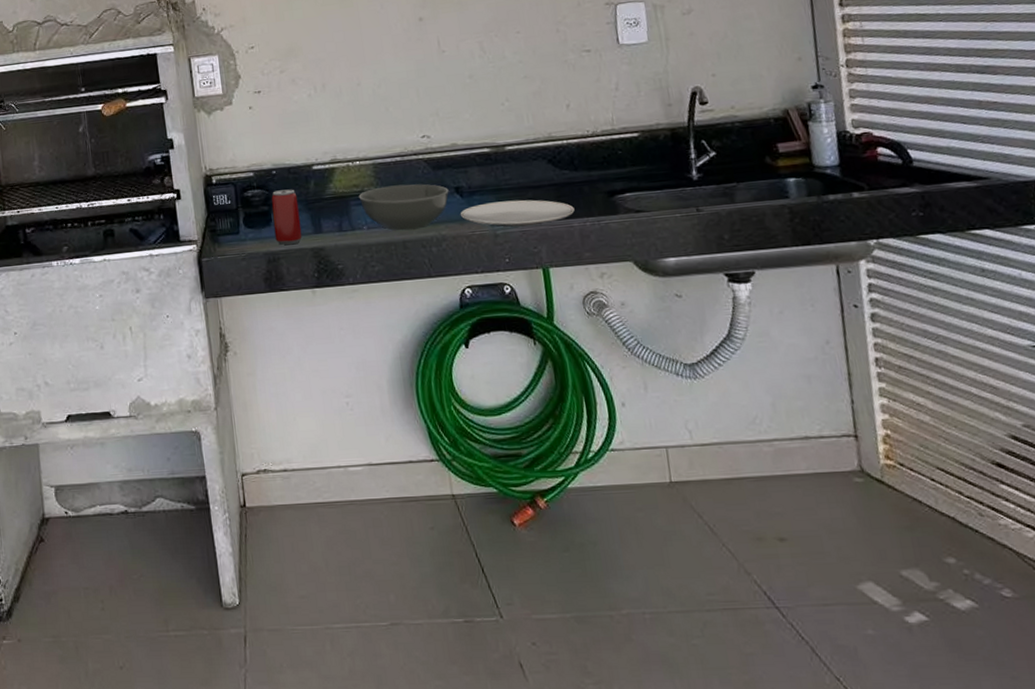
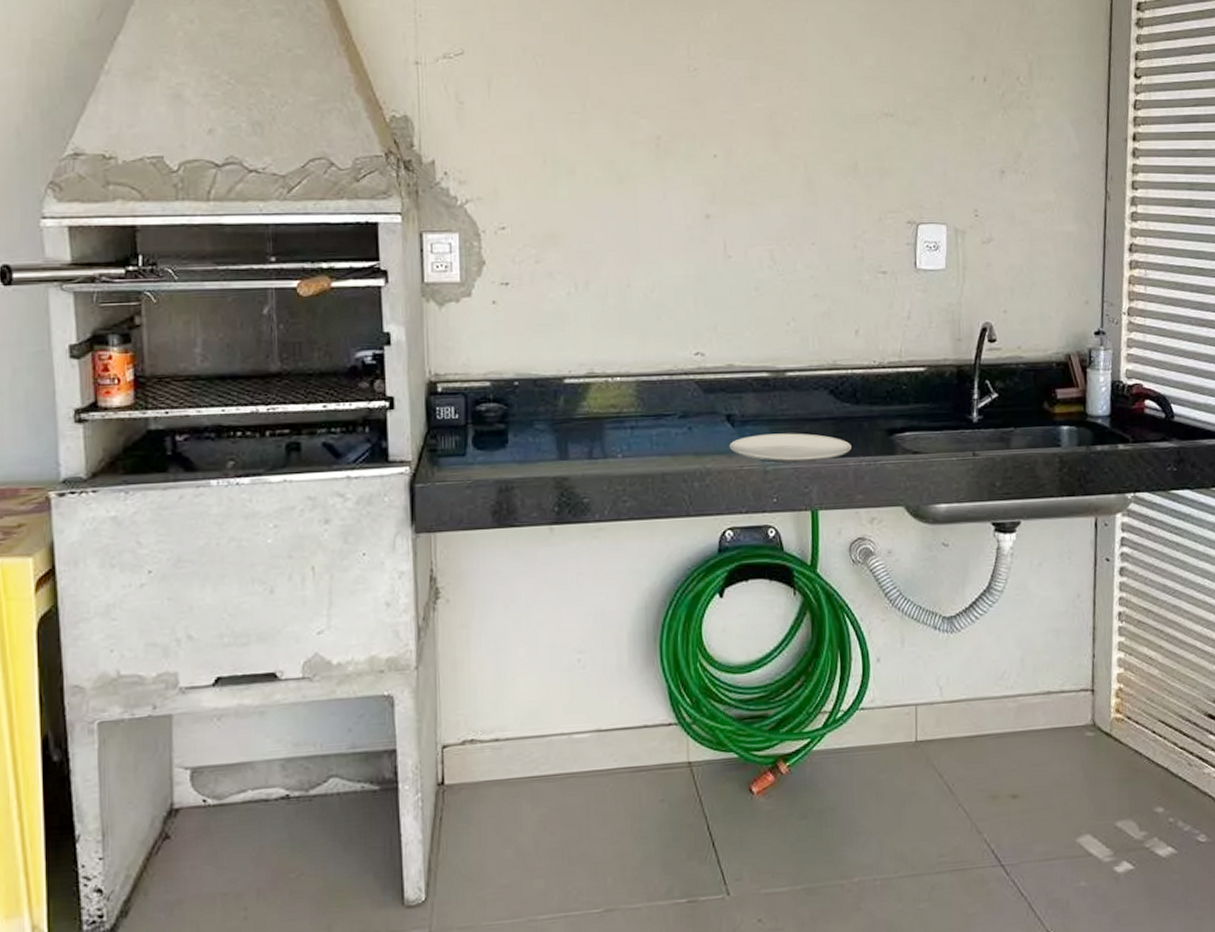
beer can: present [271,189,302,245] -> none [509,405,544,472]
bowl: present [358,184,449,231] -> none [615,408,719,462]

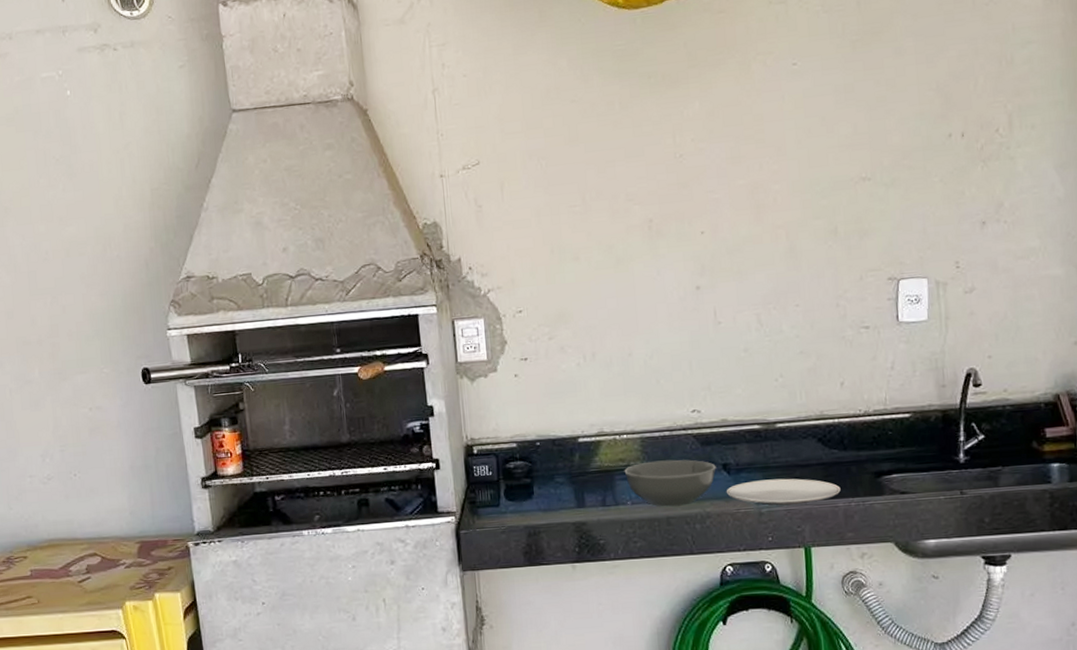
bowl: none [615,408,719,462] -> present [624,459,716,507]

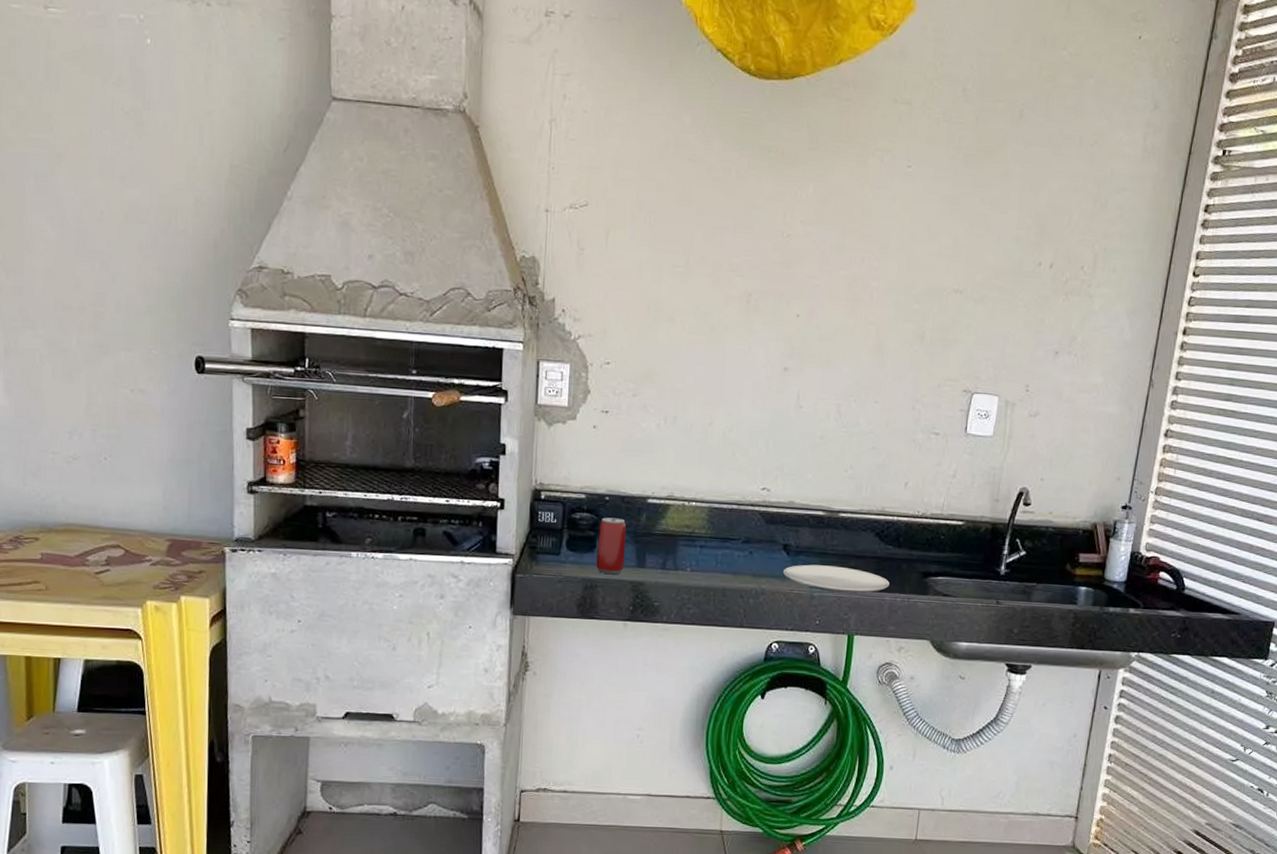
beer can: none [534,461,565,519] -> present [596,517,627,575]
bowl: present [624,459,716,507] -> none [688,532,777,579]

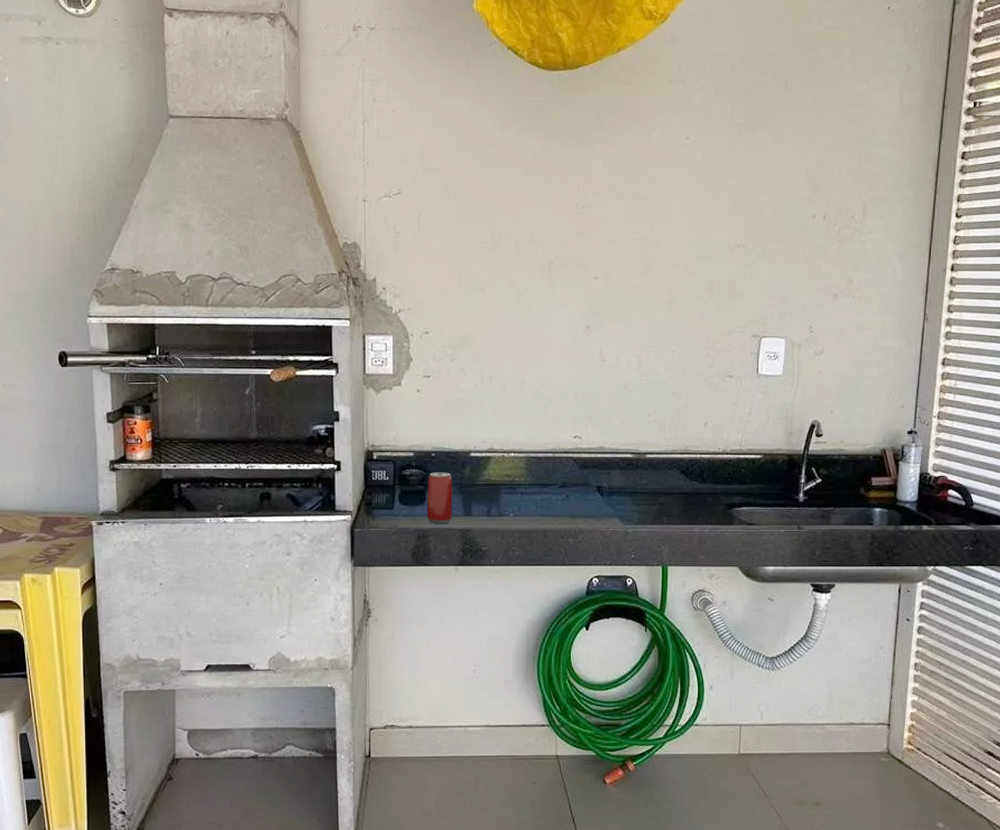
plate: present [782,564,890,593] -> none [598,503,697,528]

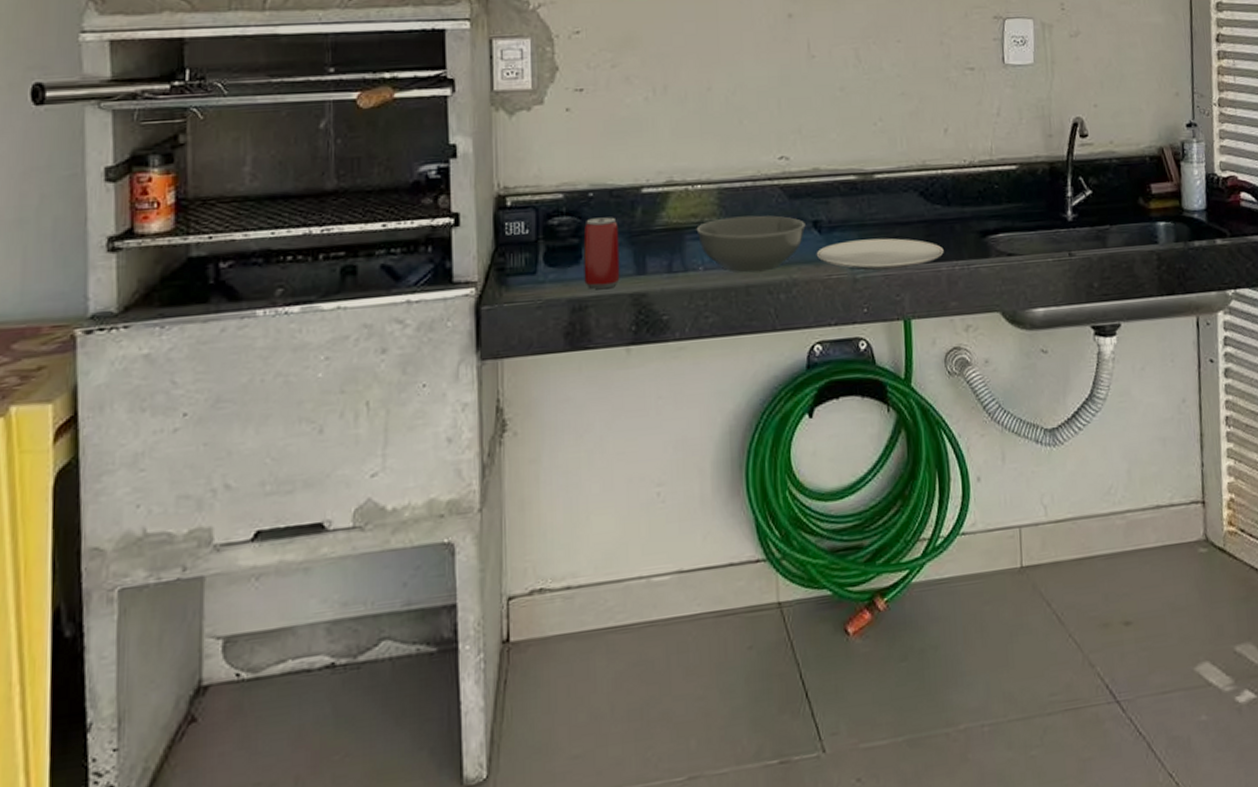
bowl: none [509,479,591,521] -> present [696,215,806,273]
plate: none [598,503,697,528] -> present [816,238,944,270]

